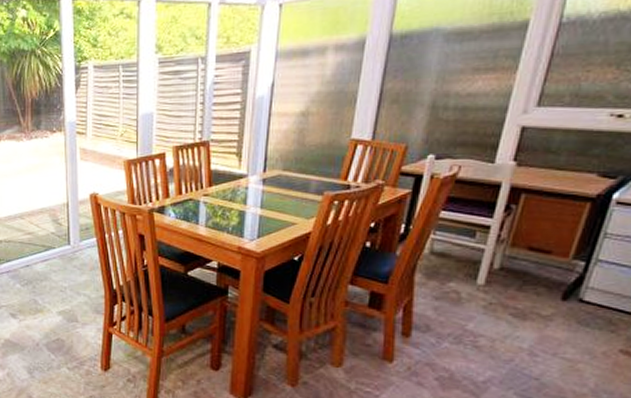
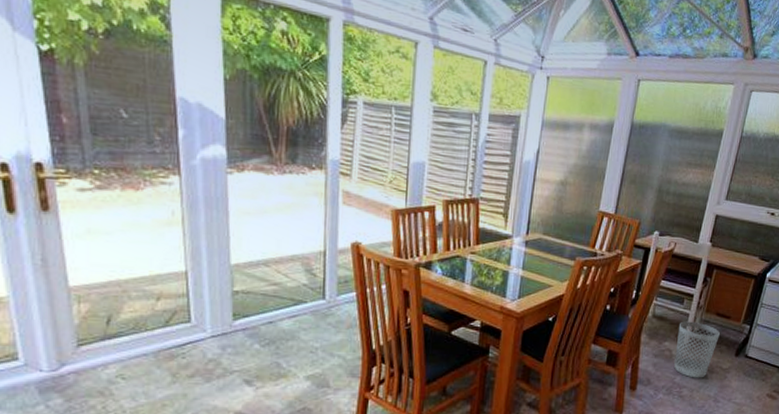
wastebasket: none [464,258,535,326] -> present [674,321,720,378]

